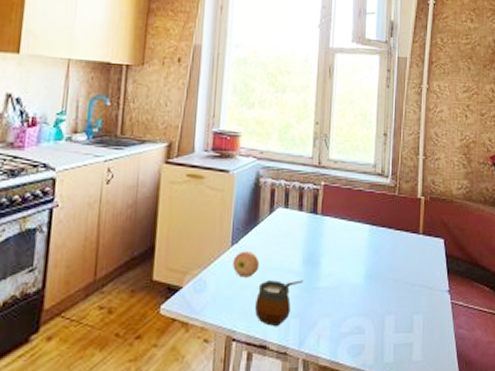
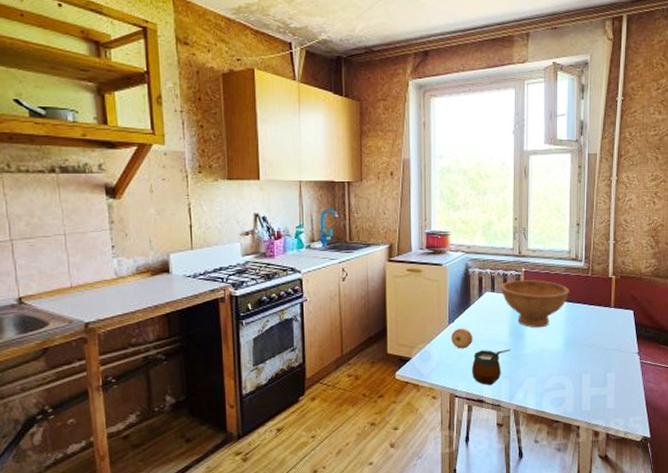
bowl: none [295,195,373,255] -> present [501,280,569,328]

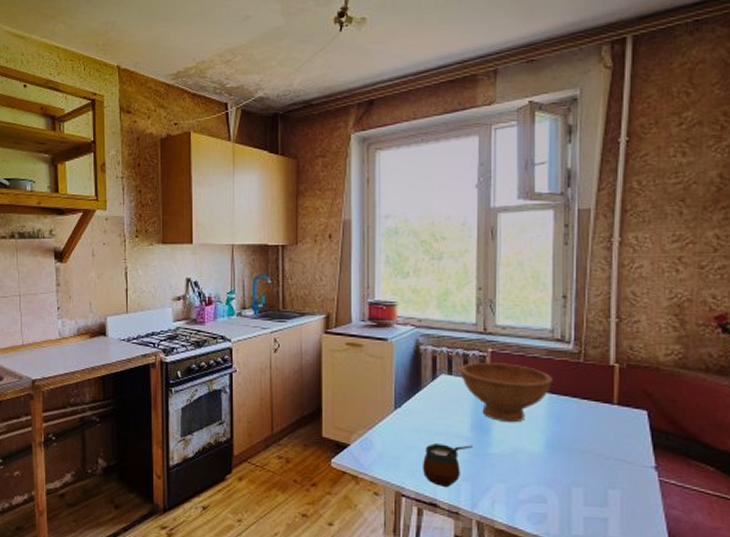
apple: present [451,328,473,349] -> none [397,415,425,440]

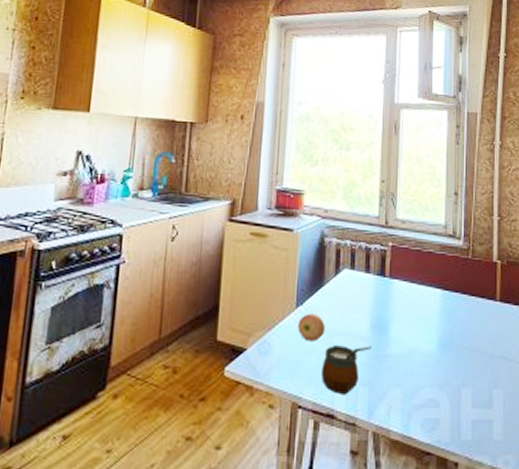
apple: none [397,415,425,440] -> present [298,313,326,342]
bowl: present [460,362,552,423] -> none [362,257,445,321]

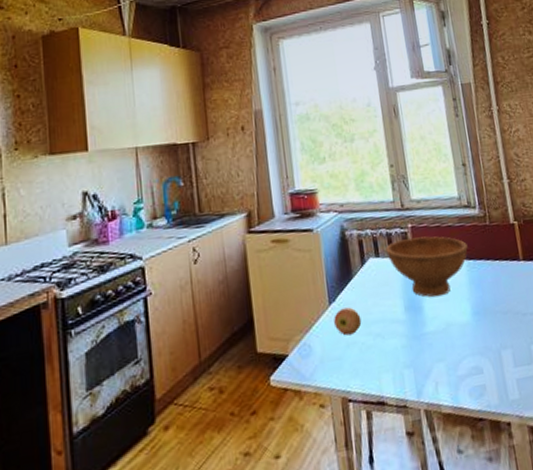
gourd: present [322,345,371,396] -> none [364,328,409,381]
bowl: none [362,257,445,321] -> present [385,236,468,298]

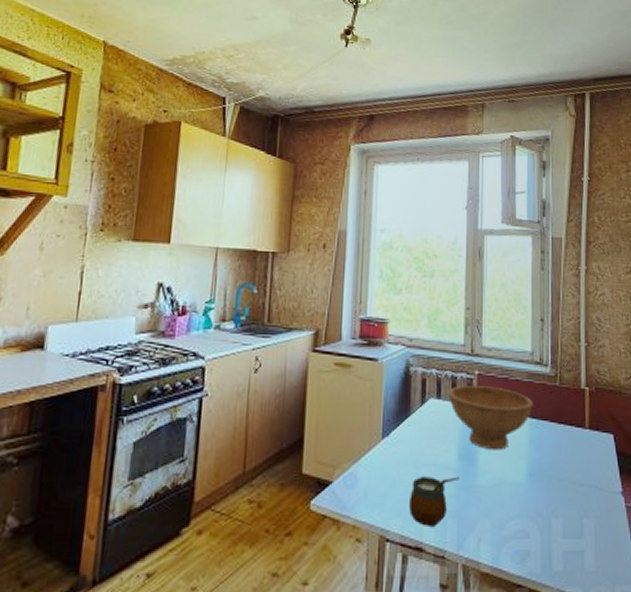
apple: present [334,307,362,336] -> none [384,444,412,473]
gourd: none [364,328,409,381] -> present [409,477,459,528]

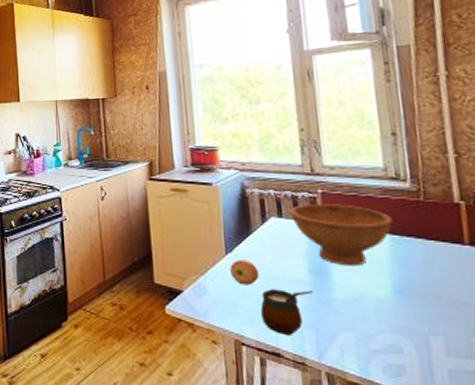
apple: none [384,444,412,473] -> present [230,260,260,285]

